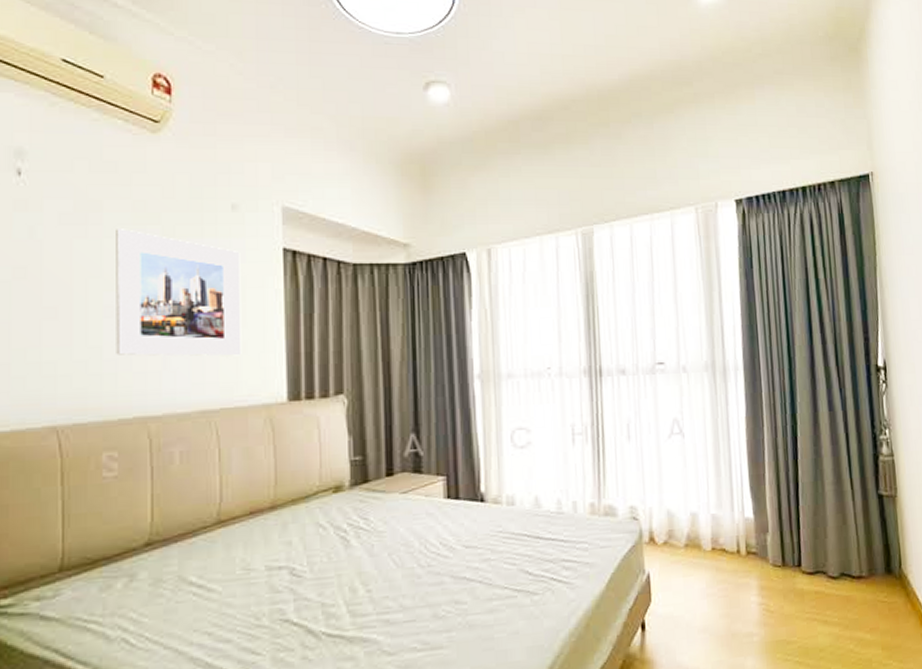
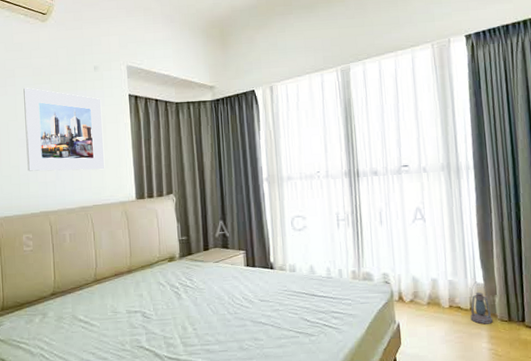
lantern: none [737,515,764,572] -> present [470,281,493,325]

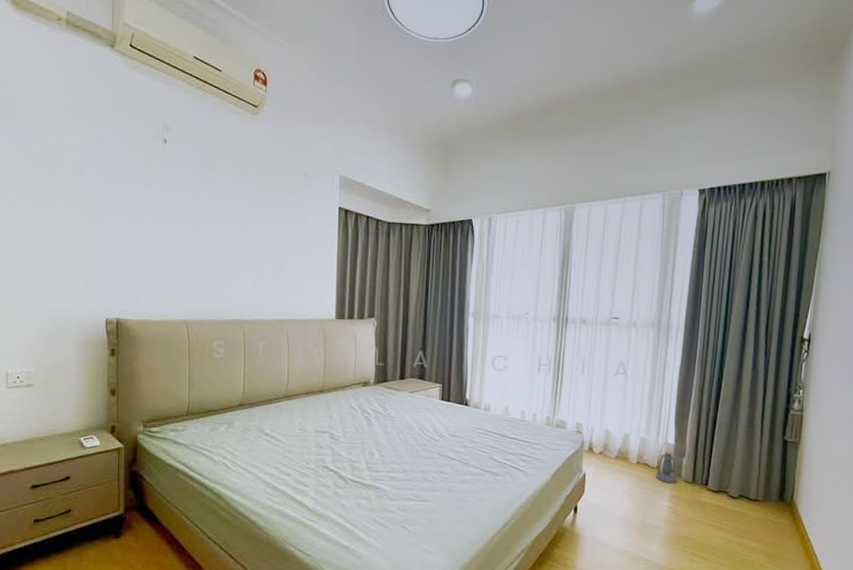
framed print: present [23,88,105,171] -> none [224,186,309,284]

